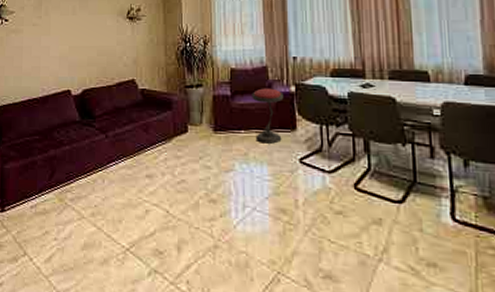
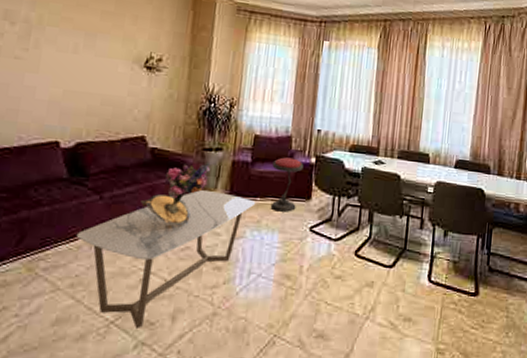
coffee table: none [91,126,241,257] -> present [76,190,256,328]
bouquet: none [138,98,194,161] -> present [140,161,211,227]

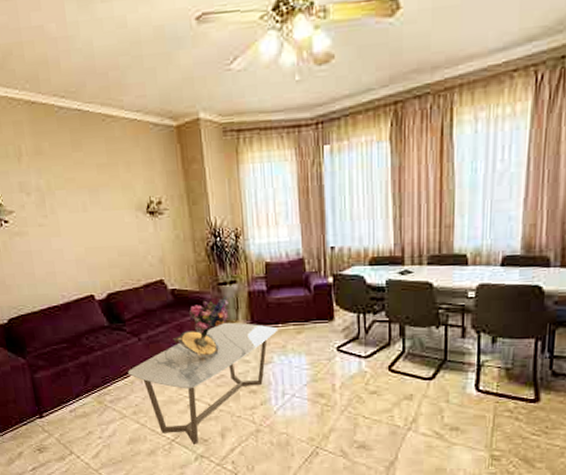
side table: present [270,157,304,212] -> none [288,280,321,335]

